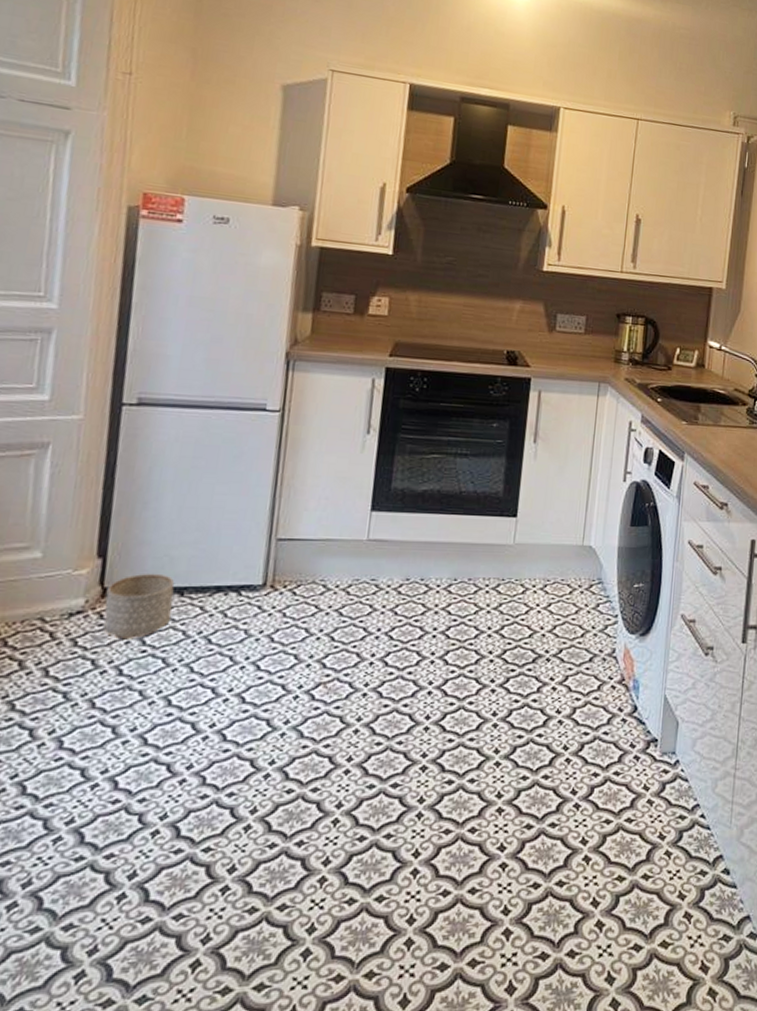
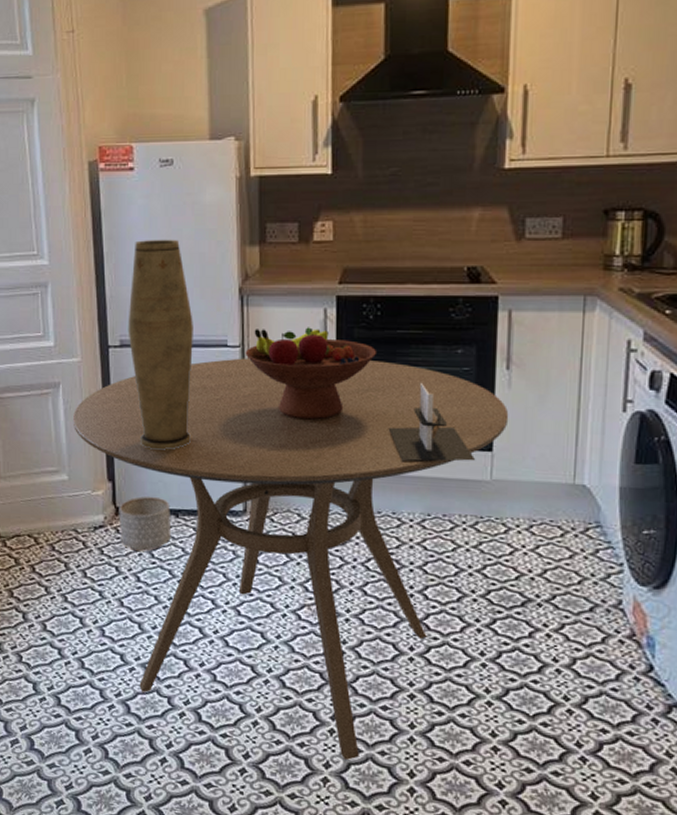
dining table: none [59,423,533,851] -> present [72,358,509,760]
vase: none [147,294,231,521] -> present [128,239,193,450]
fruit bowl: none [284,394,419,488] -> present [245,327,376,420]
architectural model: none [424,452,502,528] -> present [388,382,476,462]

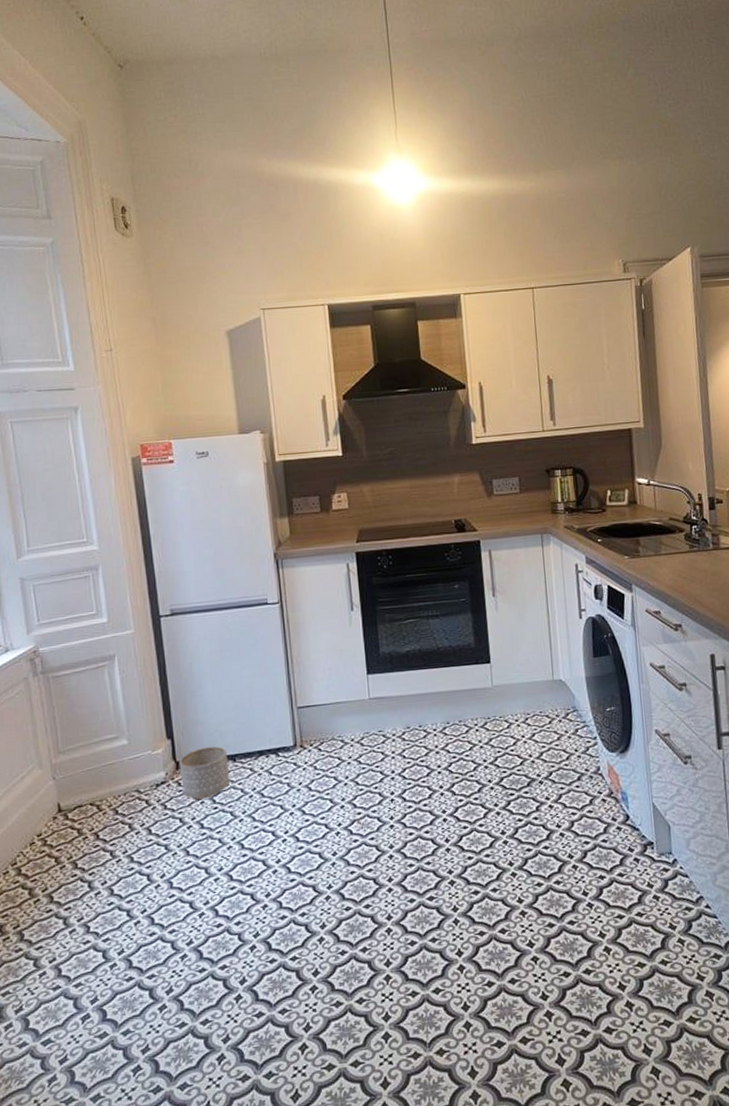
dining table: present [72,358,509,760] -> none [129,601,500,954]
vase: present [128,239,193,450] -> none [176,518,242,704]
fruit bowl: present [245,327,376,420] -> none [283,580,392,659]
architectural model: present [388,382,476,462] -> none [408,614,479,681]

